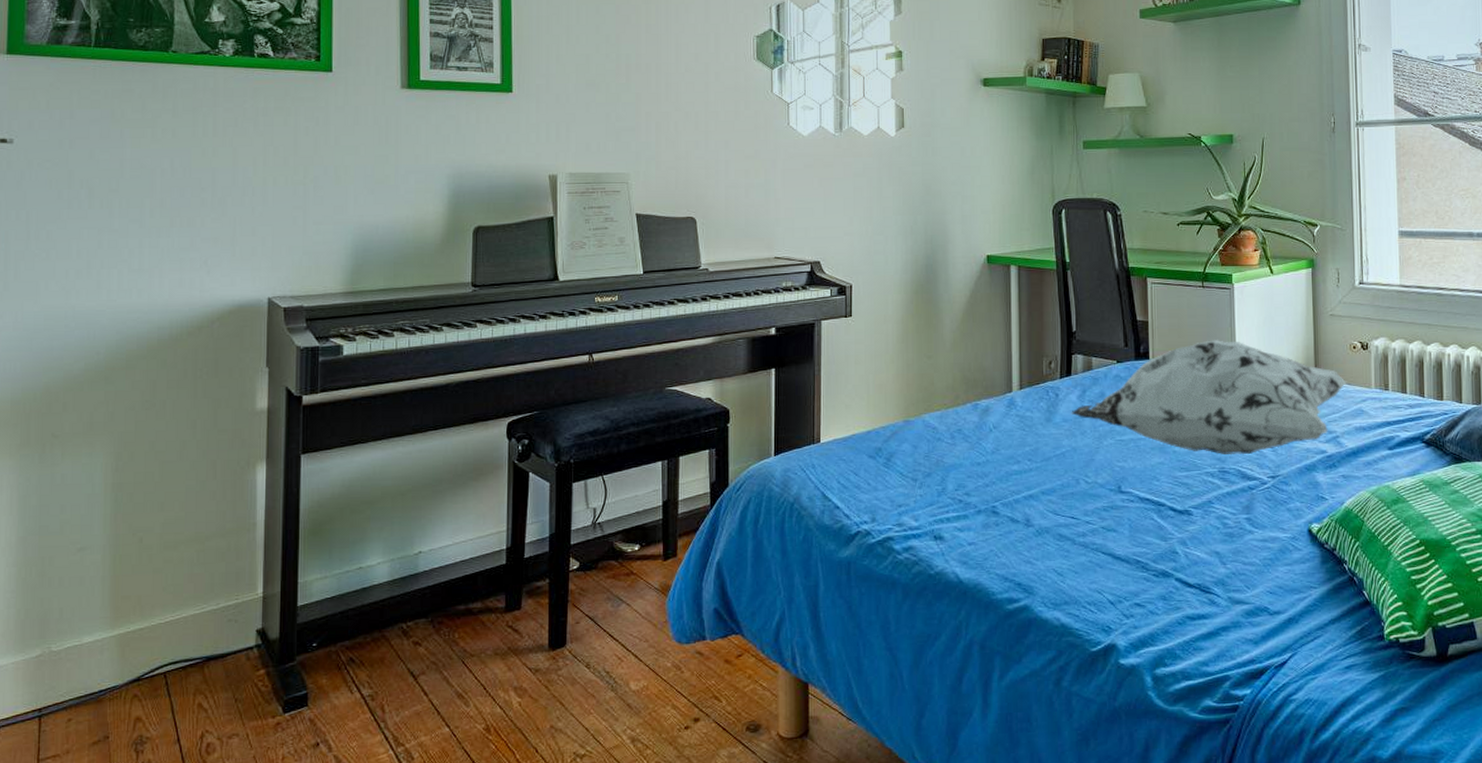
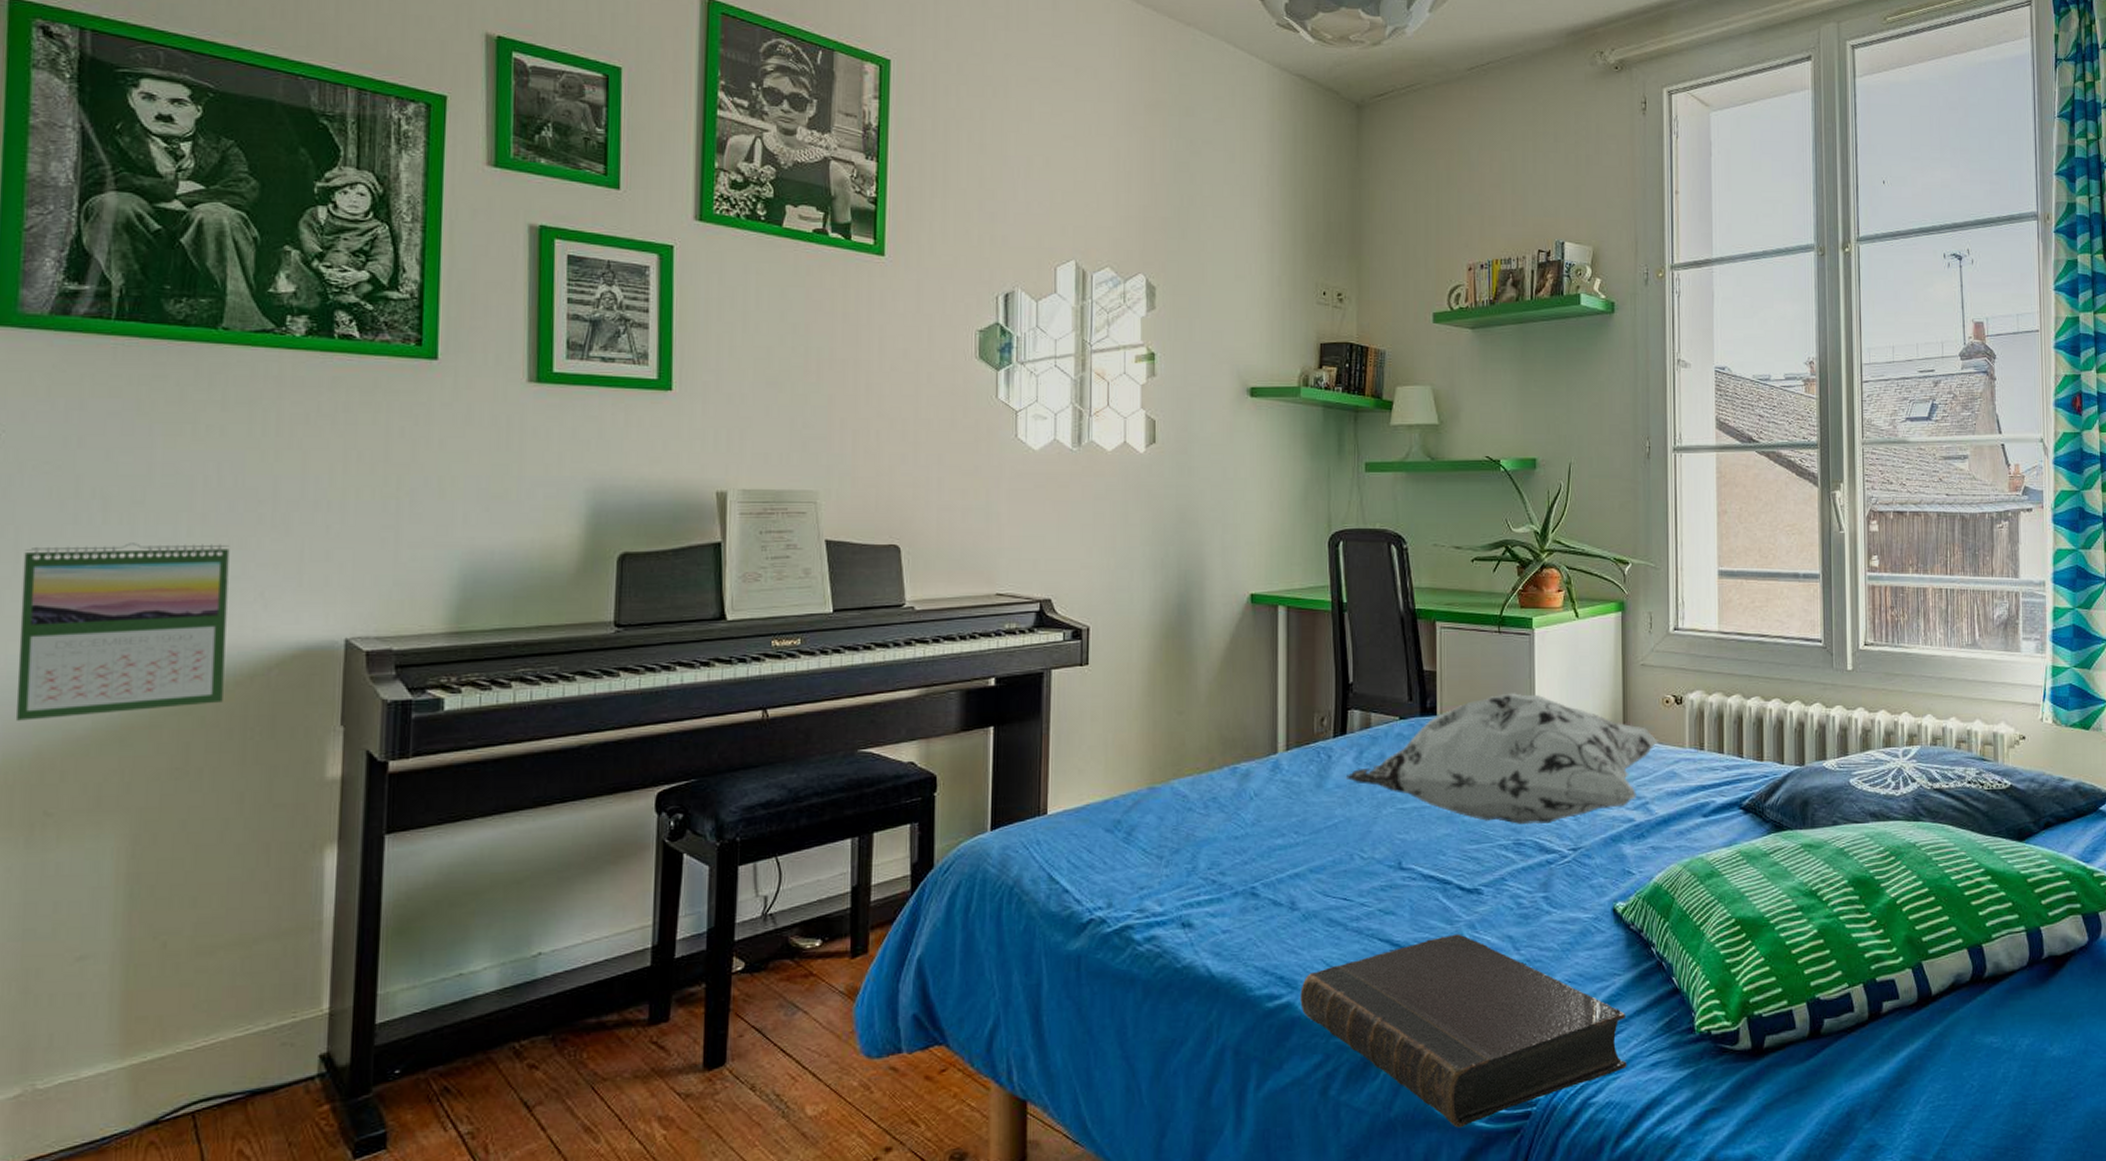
calendar: none [30,223,181,363] -> present [15,543,230,721]
book: none [1036,549,1324,718] -> present [1300,934,1627,1128]

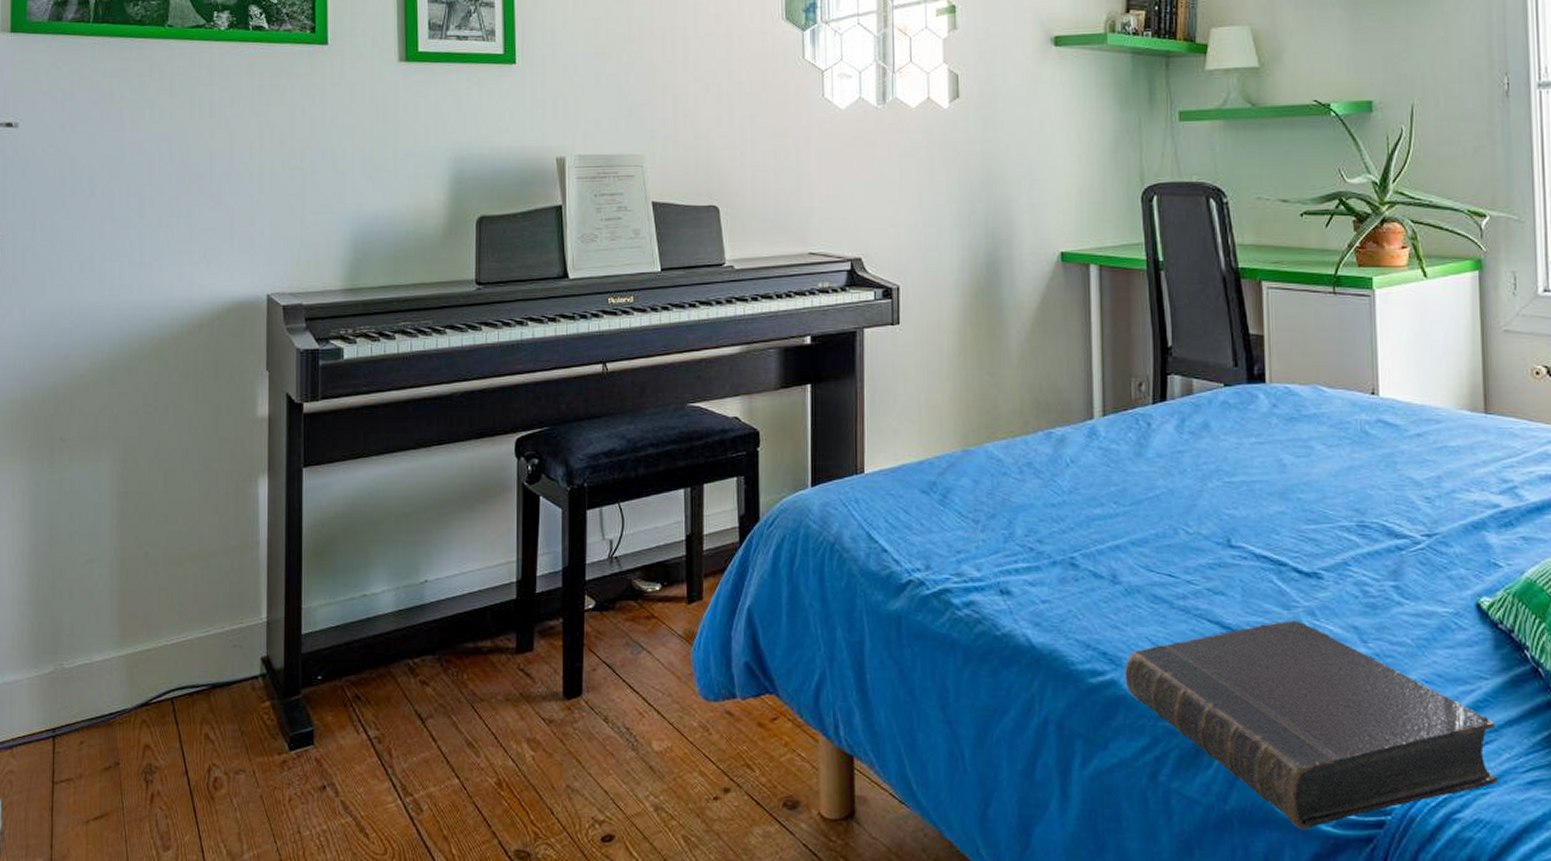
calendar: present [15,543,230,721] -> none [38,212,180,361]
decorative pillow: present [1345,693,1660,825] -> none [1167,360,1529,506]

